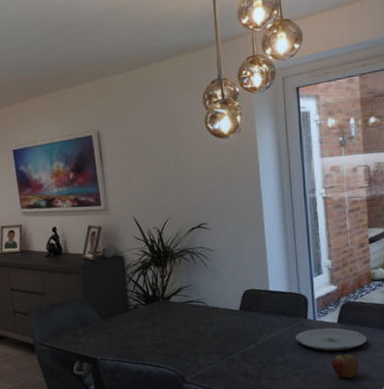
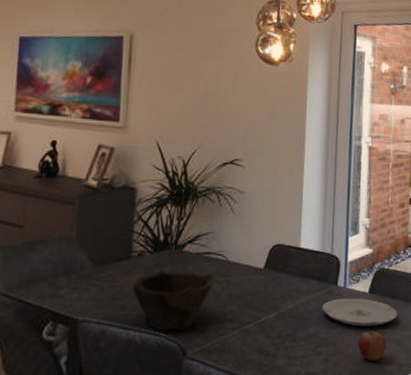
bowl: none [134,317,199,363] -> present [132,270,214,331]

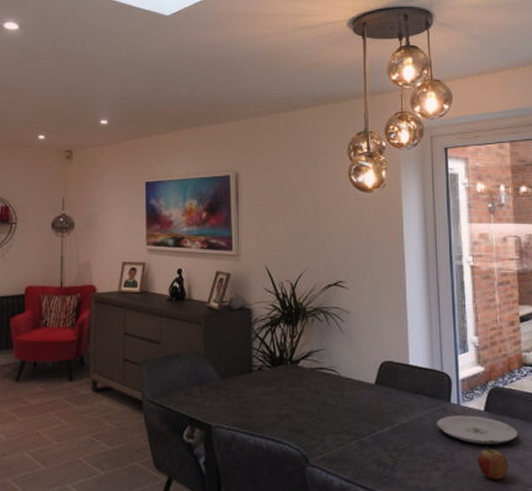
bowl: present [132,270,214,331] -> none [255,383,328,439]

